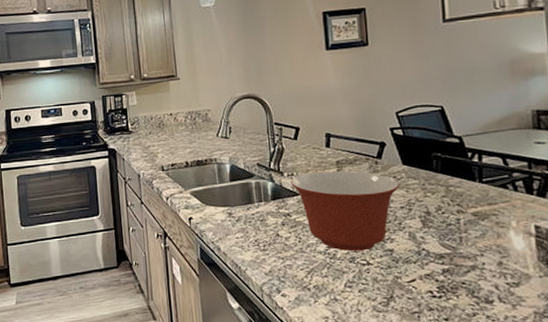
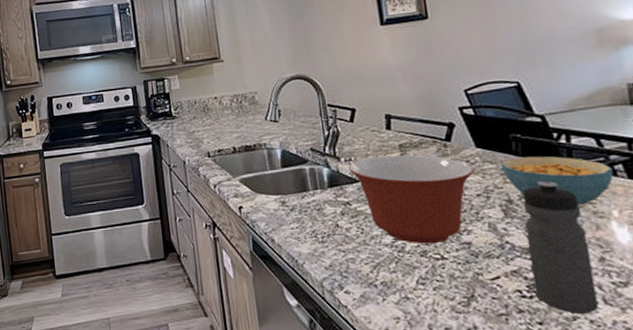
cereal bowl: none [422,173,515,216] -> present [500,156,613,204]
water bottle: none [439,195,494,311] -> present [523,181,599,314]

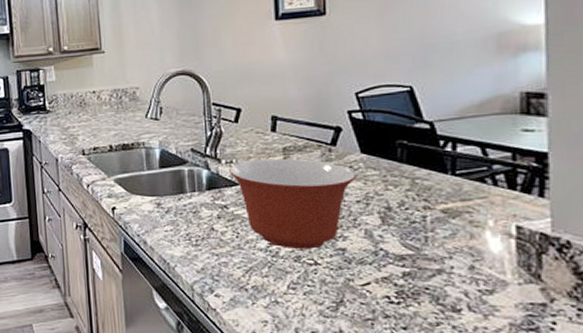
cereal bowl: present [500,156,613,204] -> none [384,163,494,213]
water bottle: present [523,181,599,314] -> none [401,189,462,320]

